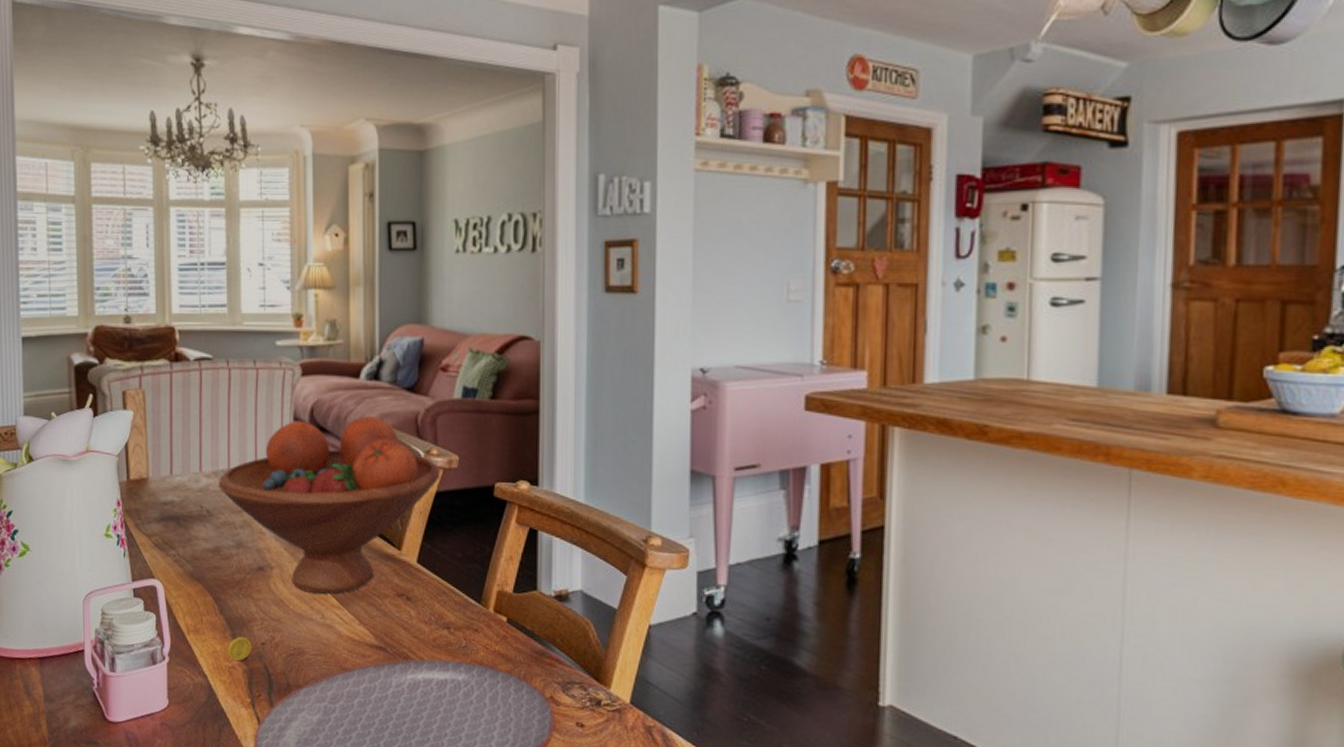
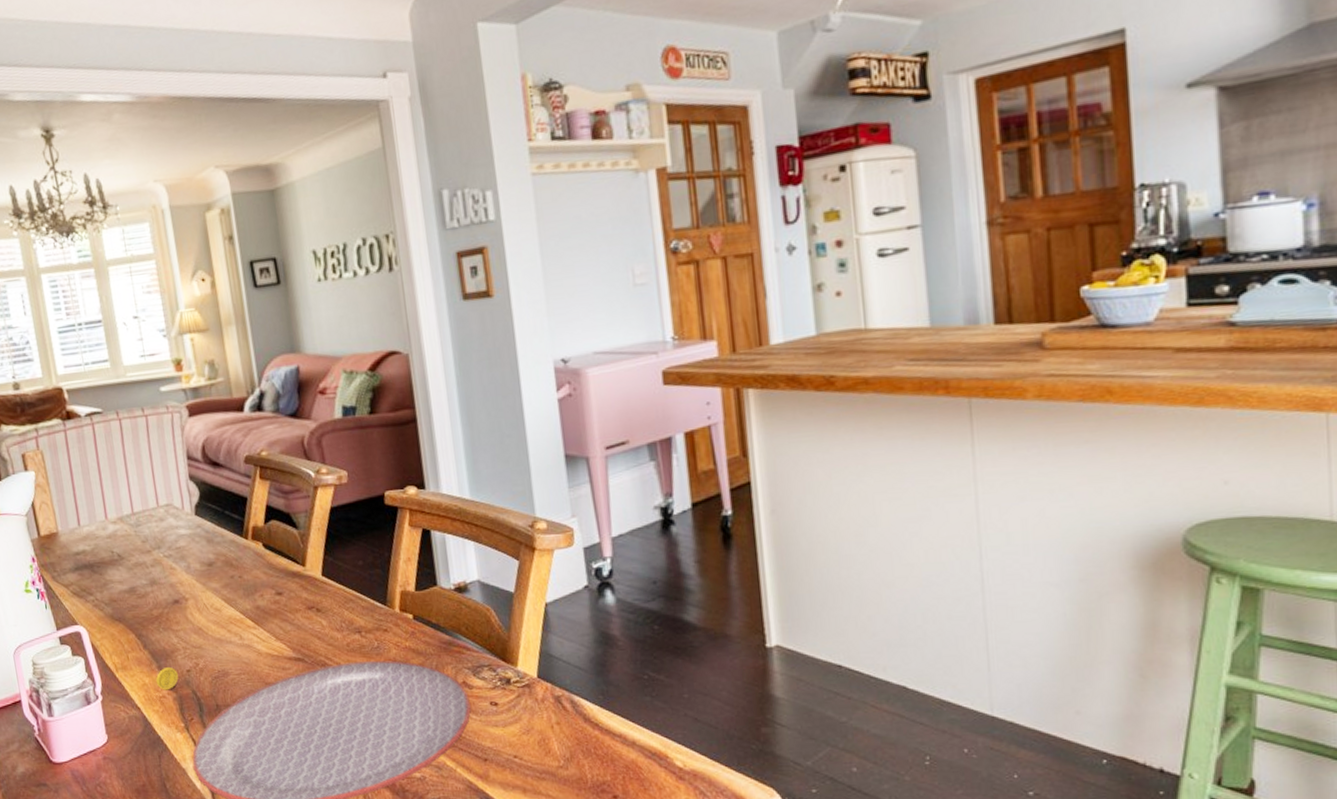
fruit bowl: present [217,416,441,594] -> none [124,445,333,618]

